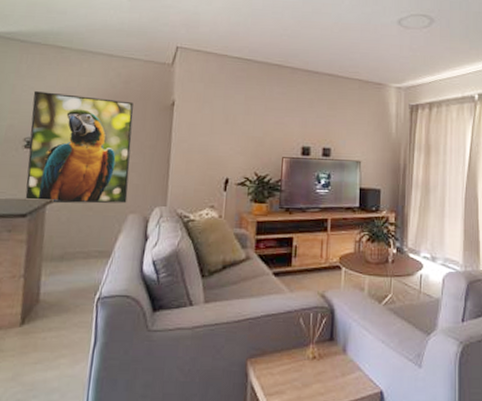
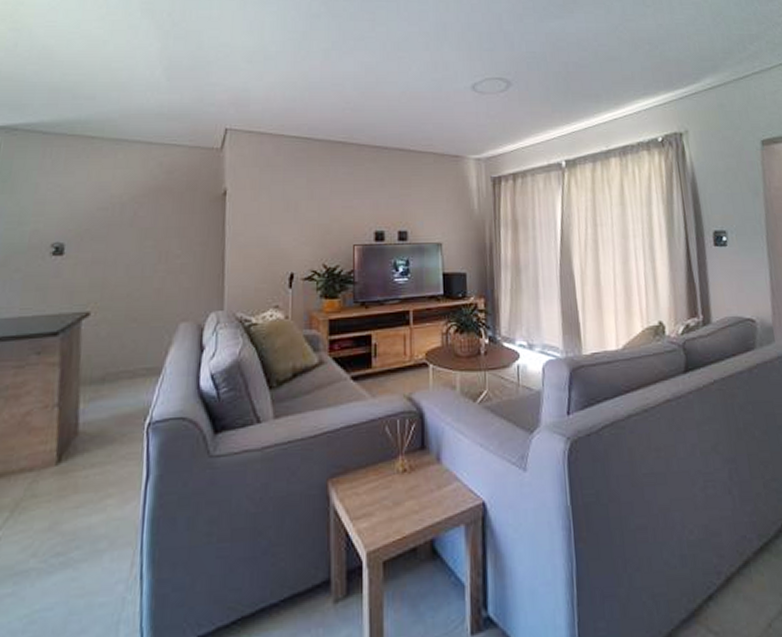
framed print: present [25,91,134,204] -> none [55,189,180,317]

